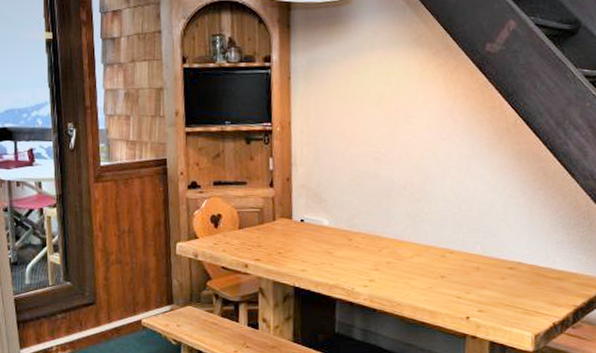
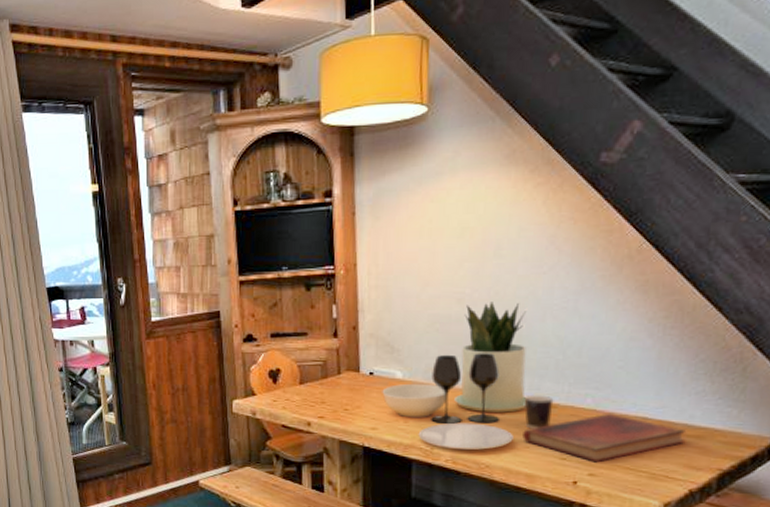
bowl: none [311,230,365,262] -> present [382,383,446,418]
plate: none [341,265,420,290] -> present [418,422,513,451]
wine glass: none [352,205,409,267] -> present [431,353,500,424]
planter: none [372,161,430,257] -> present [454,302,527,413]
diary: none [427,259,550,301] -> present [522,414,686,463]
mug: none [428,242,451,272] -> present [524,395,554,429]

